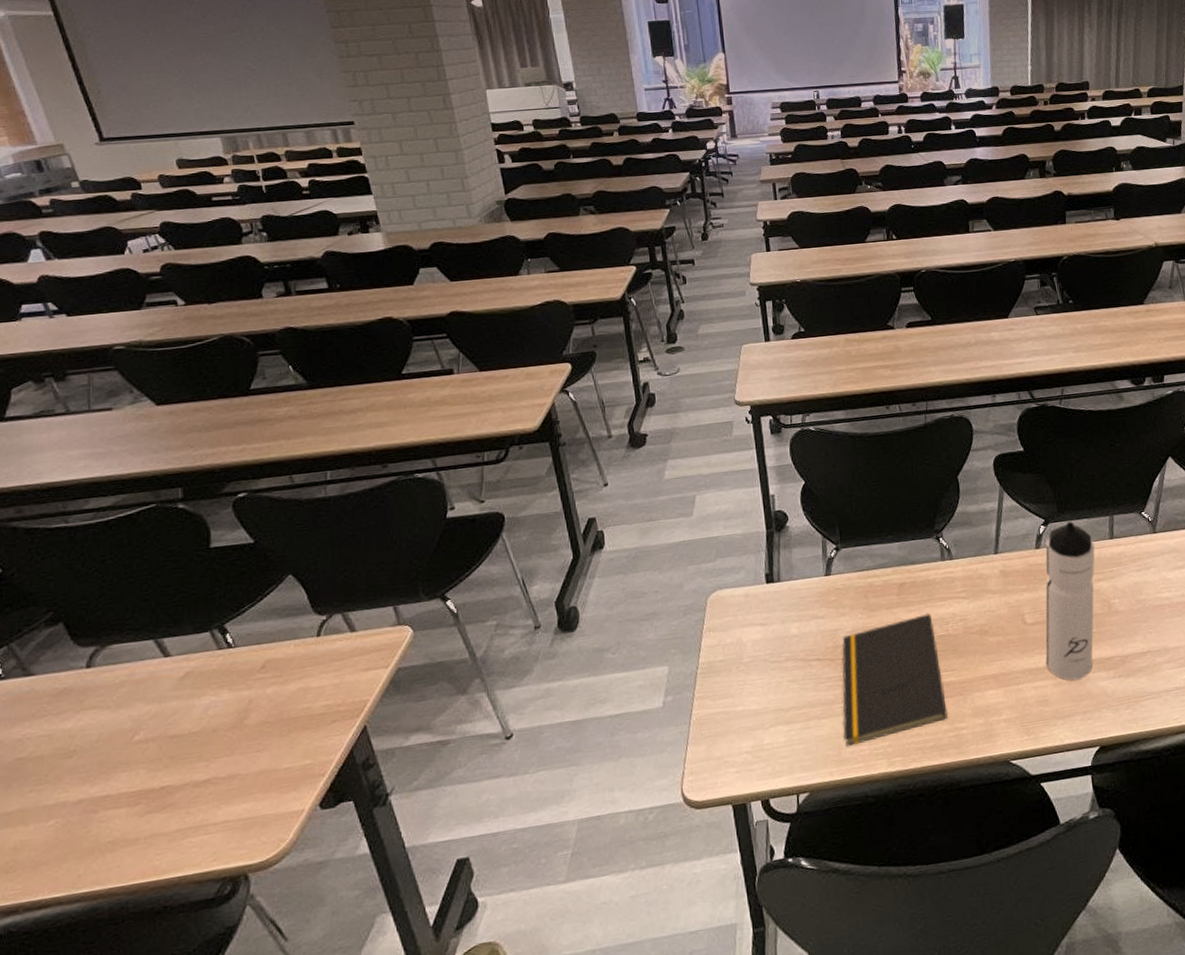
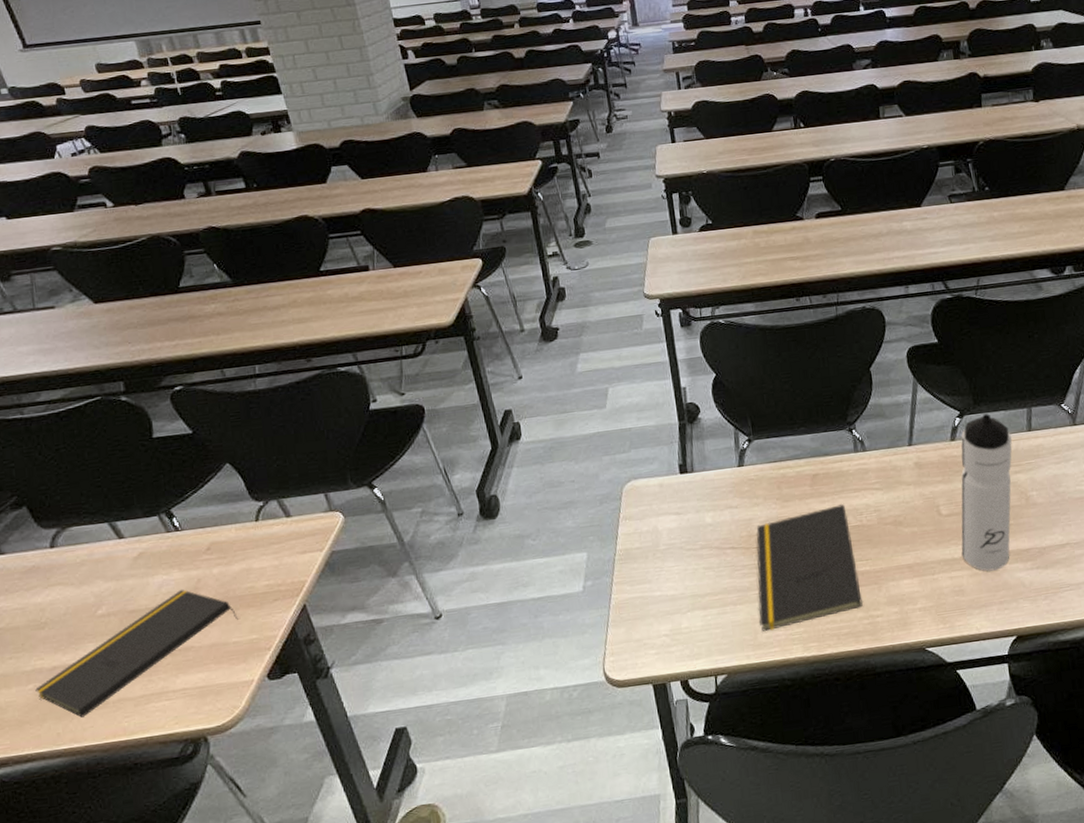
notepad: none [56,711,293,857] -> present [35,589,240,718]

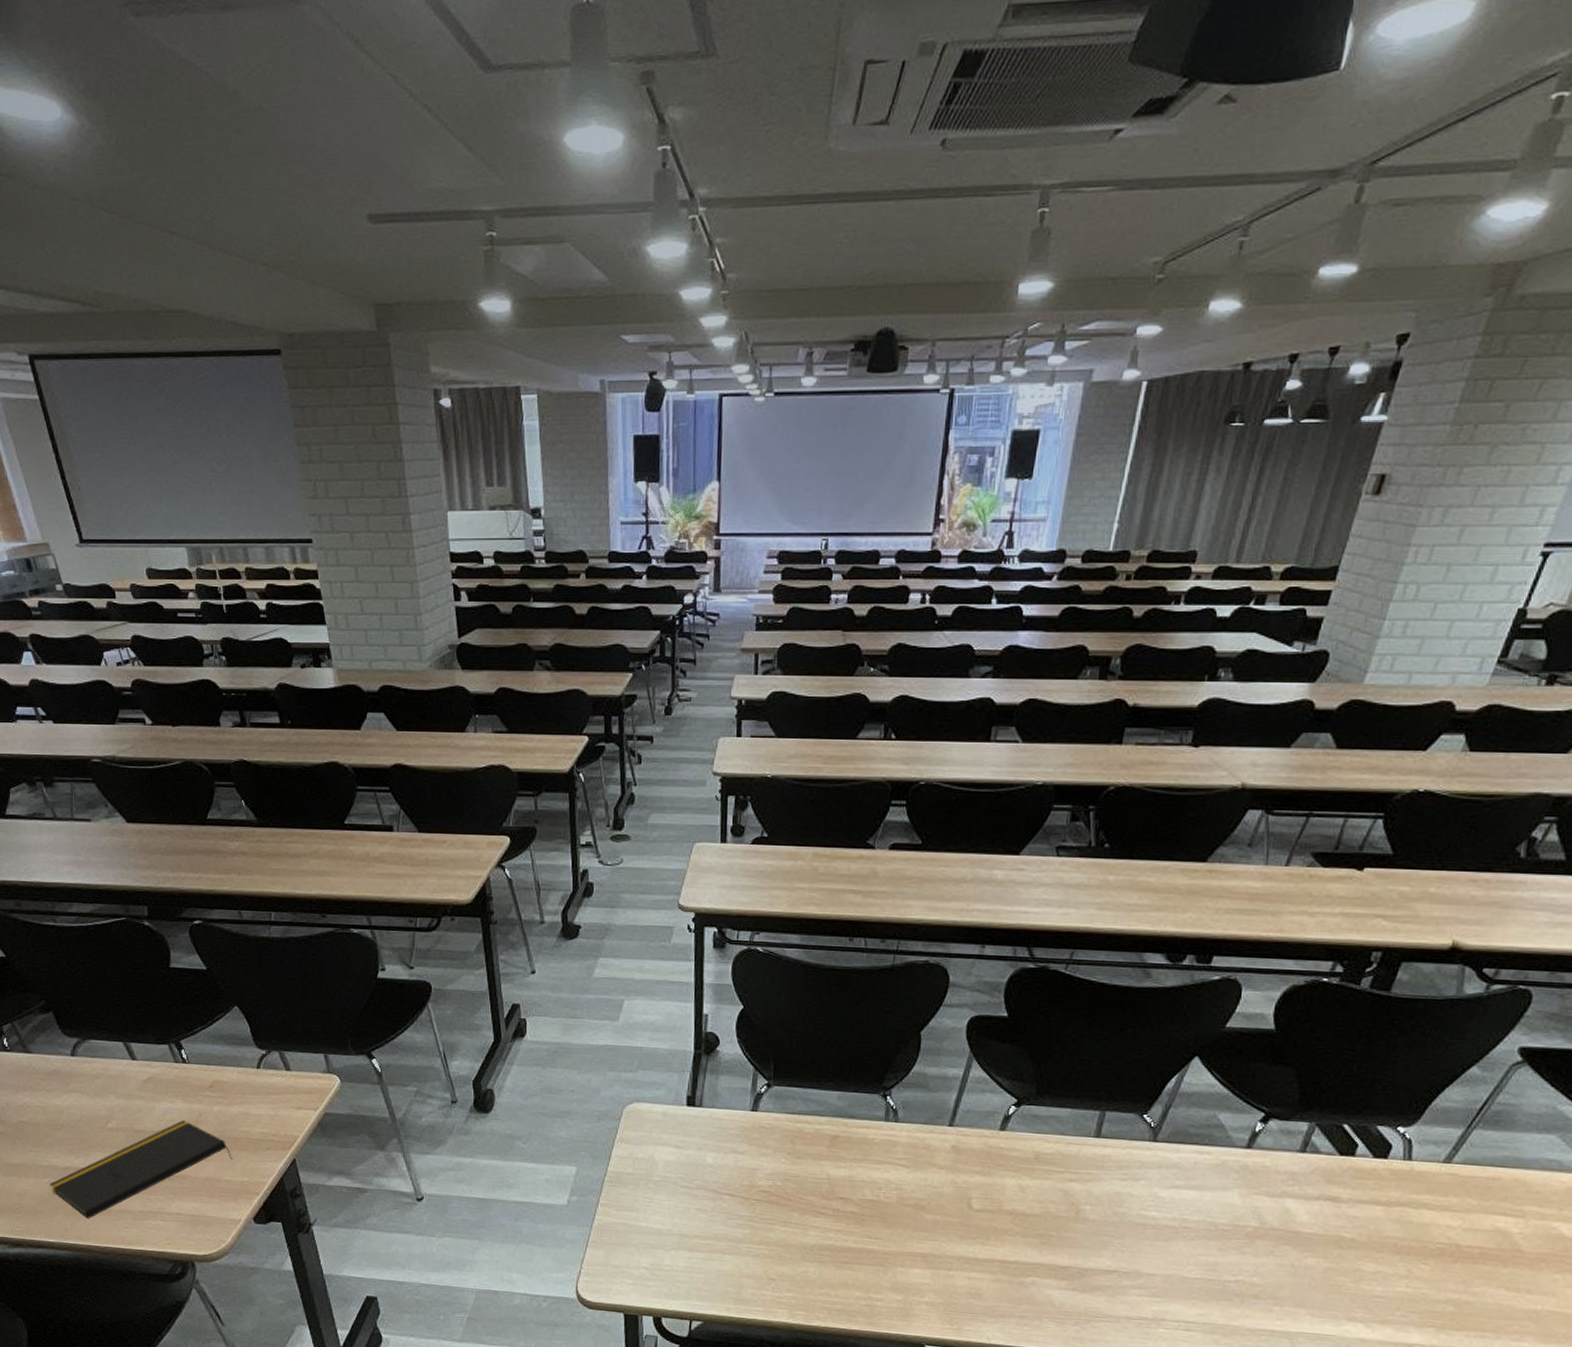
notepad: present [756,503,864,632] -> none [747,1173,864,1288]
water bottle: present [961,414,1012,571] -> none [986,1108,1074,1282]

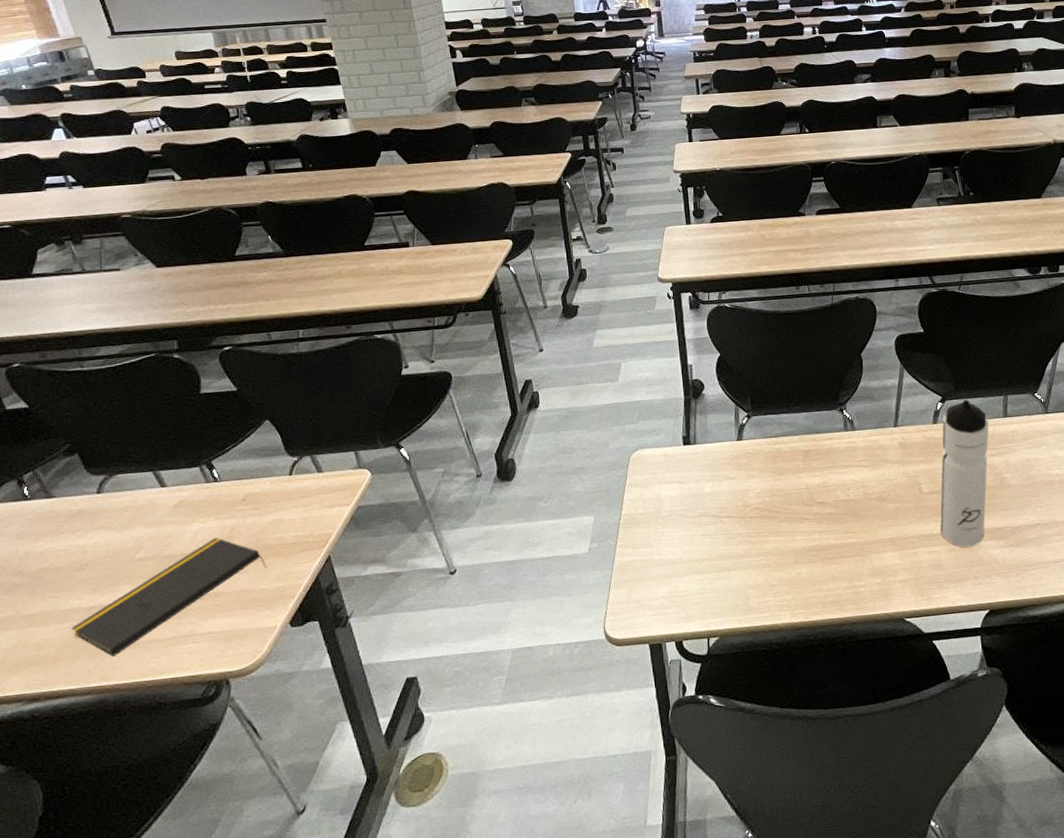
water bottle: none [986,1108,1074,1282] -> present [940,400,989,548]

